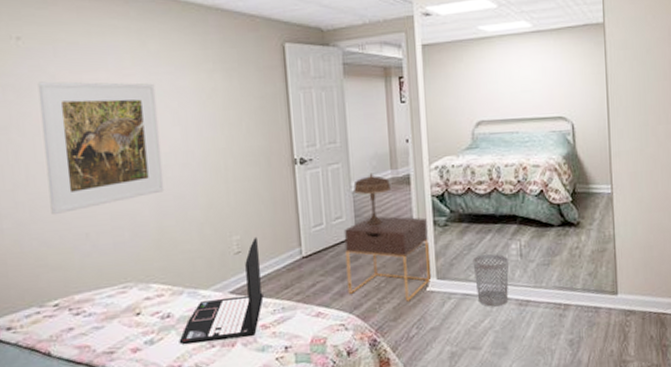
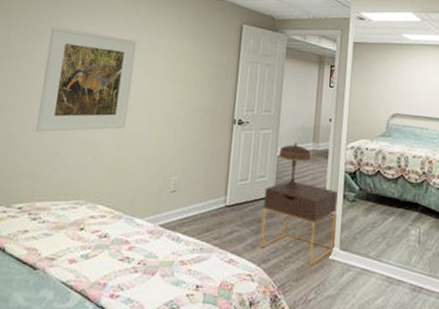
laptop: present [179,236,264,345] -> none [109,180,191,270]
wastebasket: present [472,253,510,307] -> none [374,234,408,288]

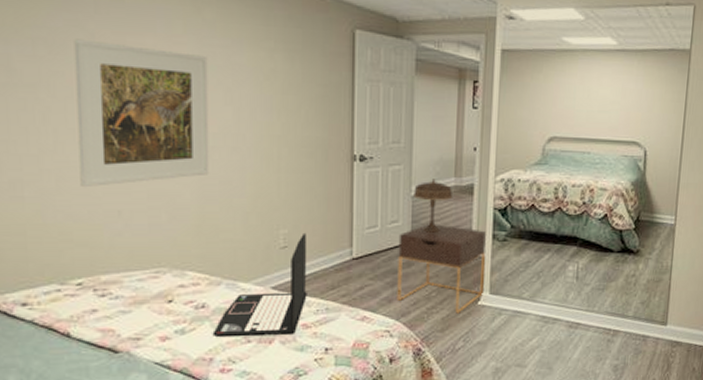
laptop: none [109,180,191,270] -> present [212,232,307,338]

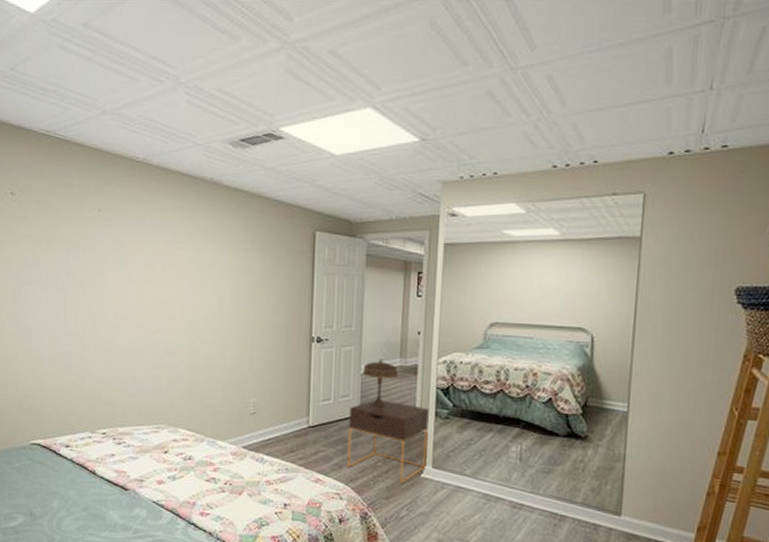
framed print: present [74,39,210,188] -> none [109,247,201,359]
laptop: present [212,232,307,338] -> none [196,402,272,490]

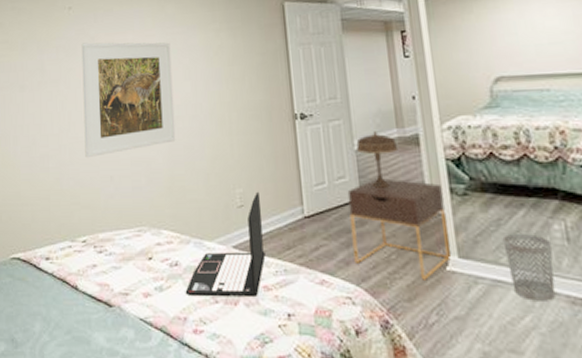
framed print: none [109,247,201,359] -> present [81,42,176,158]
laptop: none [196,402,272,490] -> present [185,191,266,298]
wastebasket: none [469,451,508,505] -> present [502,233,556,301]

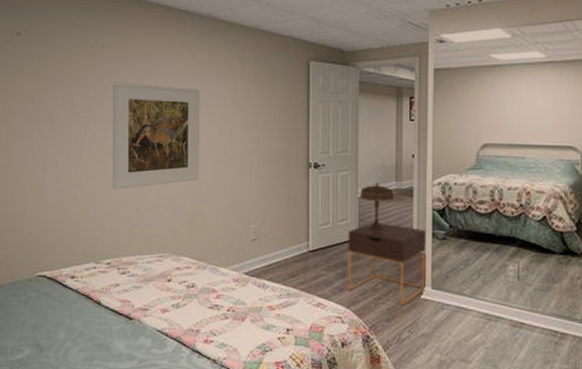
laptop: present [185,191,266,298] -> none [199,227,272,315]
wastebasket: present [502,233,556,301] -> none [468,271,506,324]

